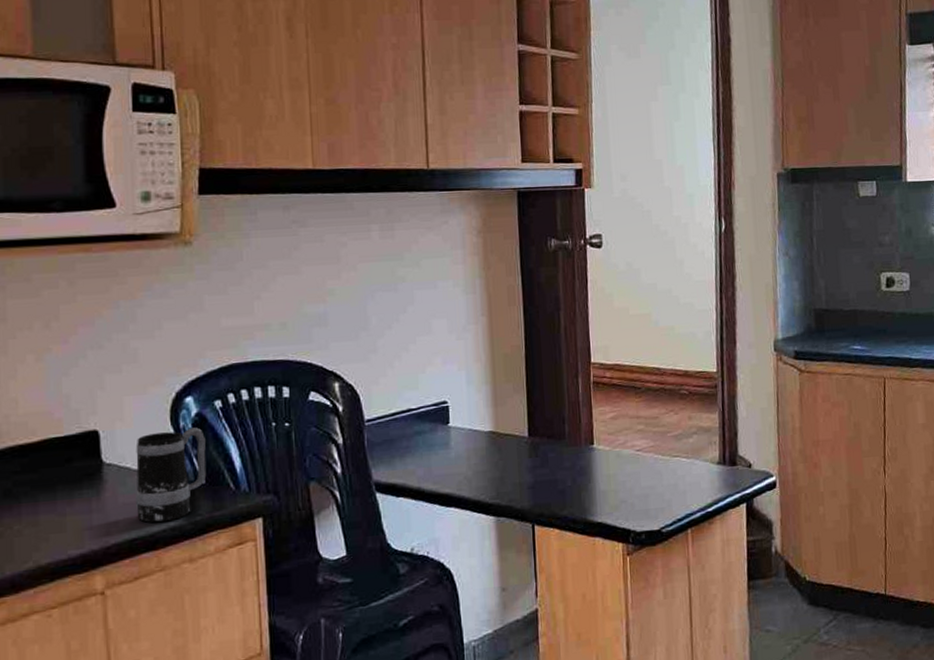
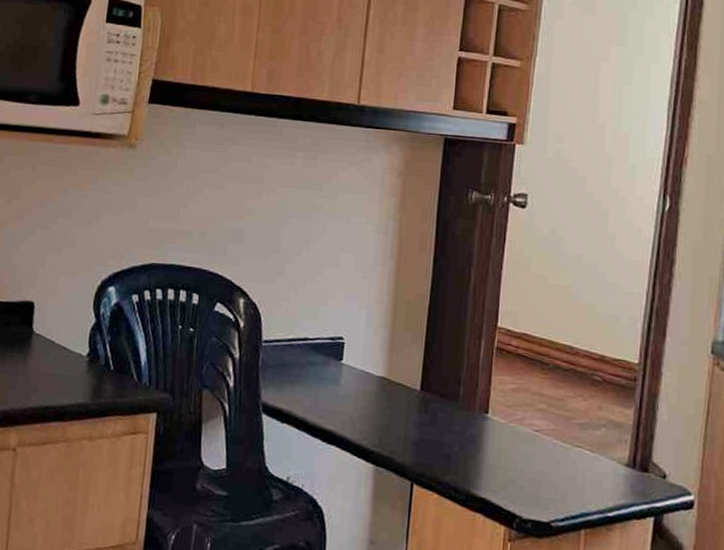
mug: present [135,427,207,523] -> none [52,314,120,398]

